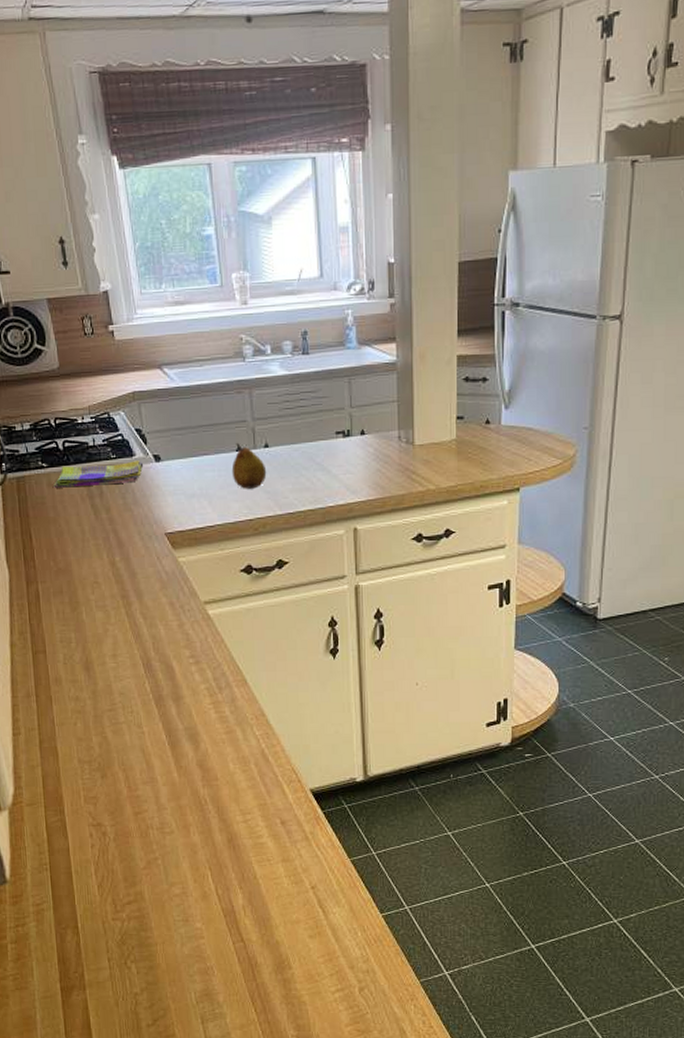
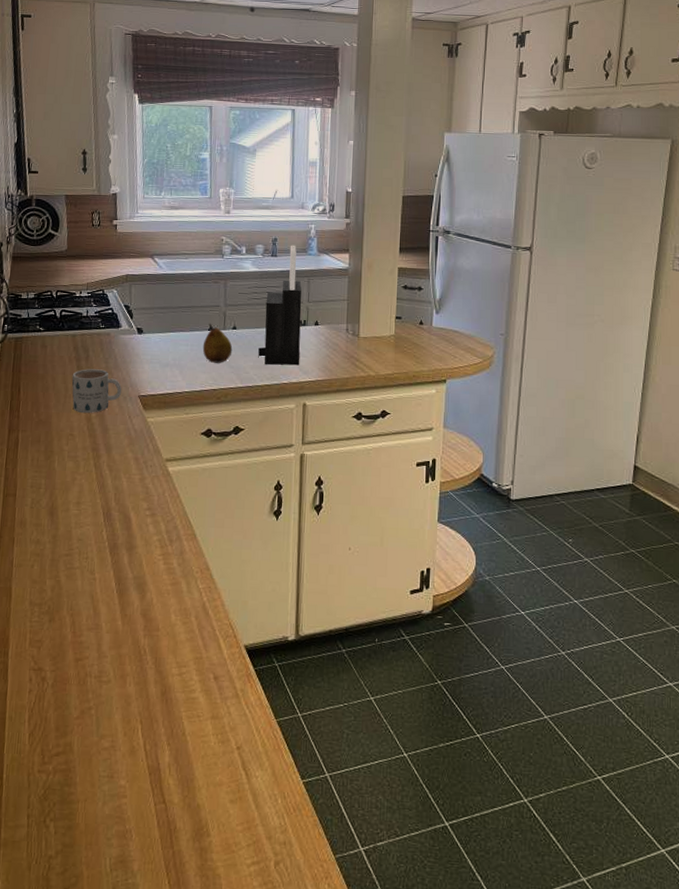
dish towel: present [53,461,144,488] -> none [47,331,128,350]
mug: none [87,506,146,557] -> present [72,369,122,413]
knife block: none [297,337,347,487] -> present [258,245,302,366]

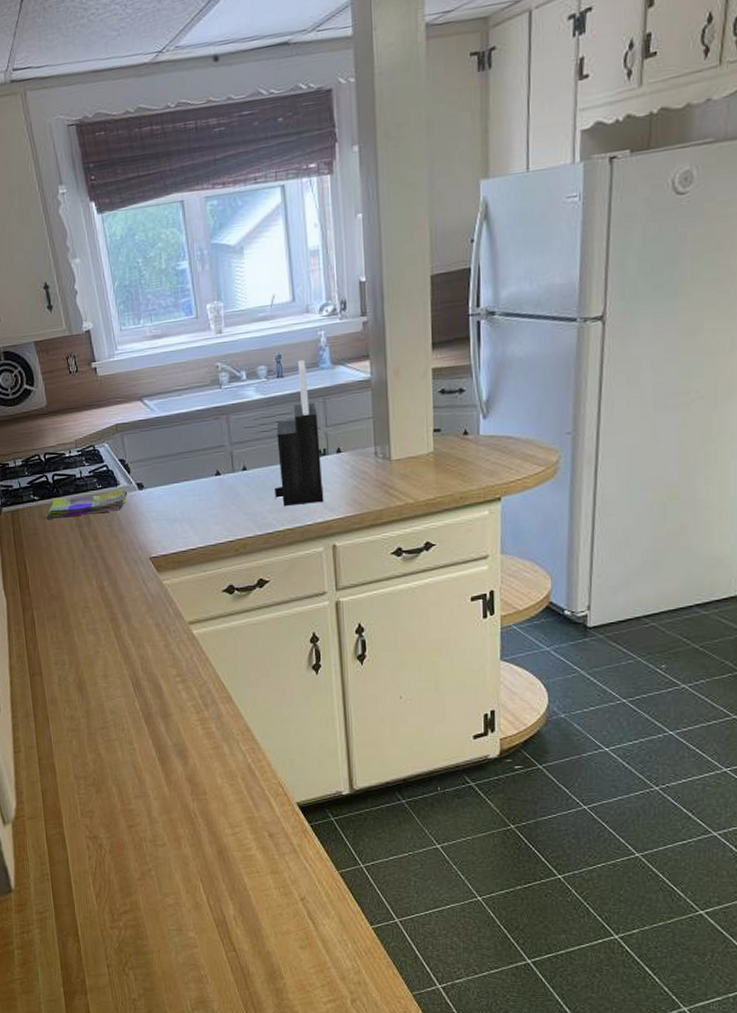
dish towel: none [47,331,128,350] -> present [45,489,128,519]
mug: present [72,369,122,413] -> none [76,534,132,583]
fruit: present [202,323,233,363] -> none [211,467,246,512]

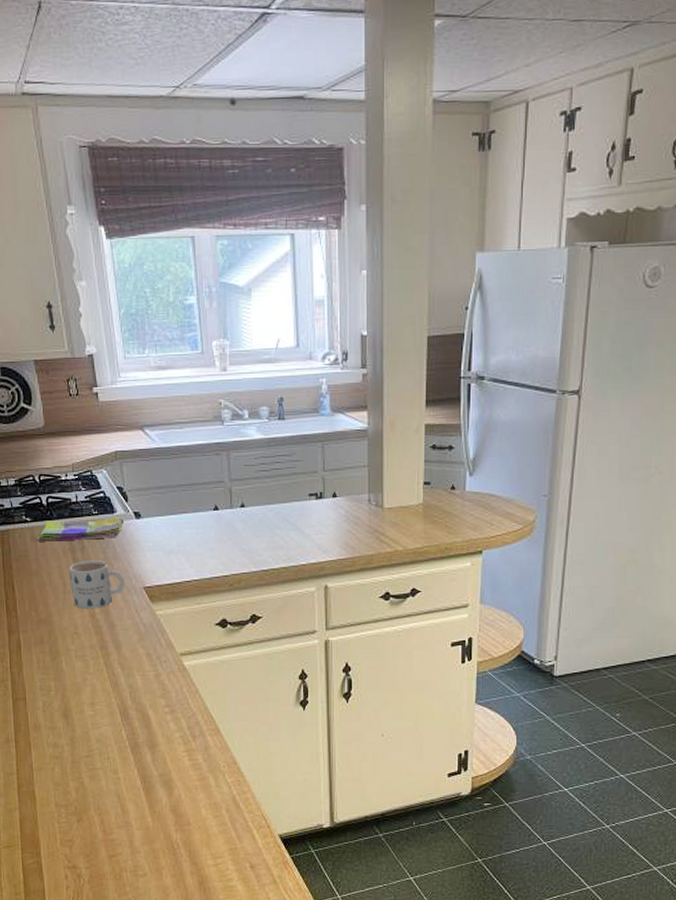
mug: none [76,534,132,583] -> present [68,561,125,609]
knife block: present [274,359,324,507] -> none [271,404,318,546]

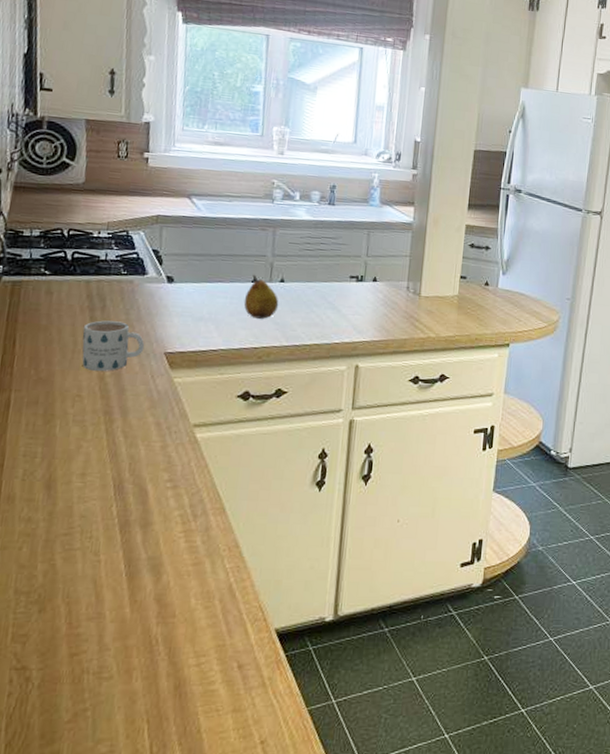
dish towel: present [37,517,124,542] -> none [52,275,155,300]
fruit: none [209,501,243,546] -> present [243,274,279,319]

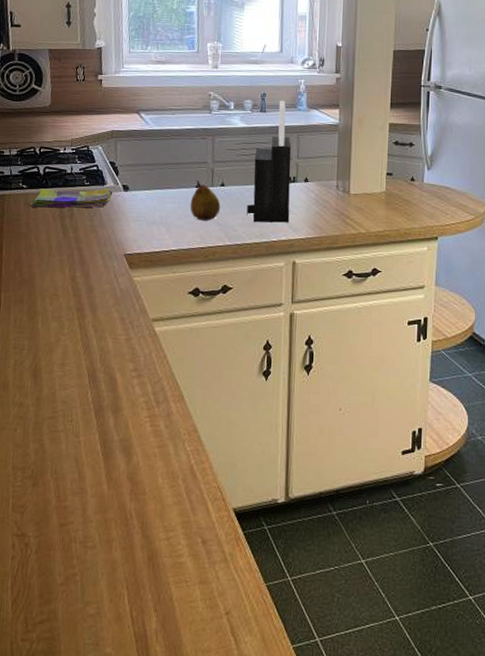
dish towel: none [52,275,155,300] -> present [30,188,113,208]
mug: present [82,320,145,371] -> none [55,227,108,272]
knife block: none [307,193,361,324] -> present [247,100,292,223]

